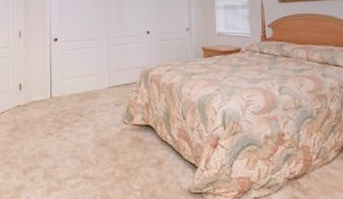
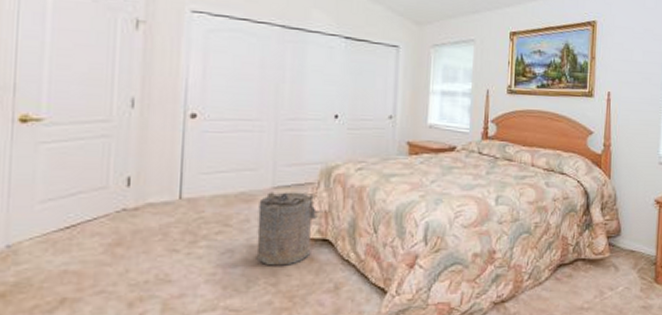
laundry hamper: none [100,90,145,145] -> present [256,192,323,266]

